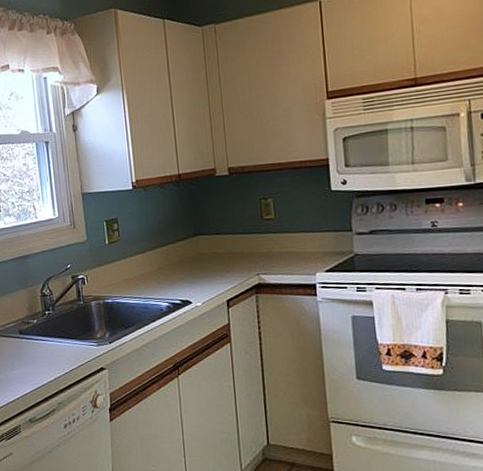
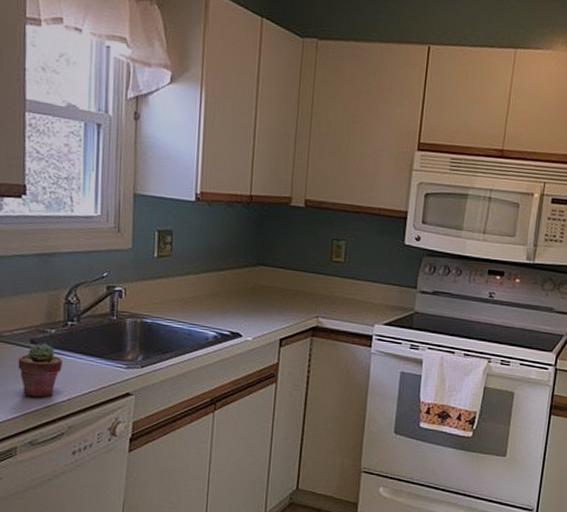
potted succulent: none [12,332,46,381] -> present [18,343,63,398]

